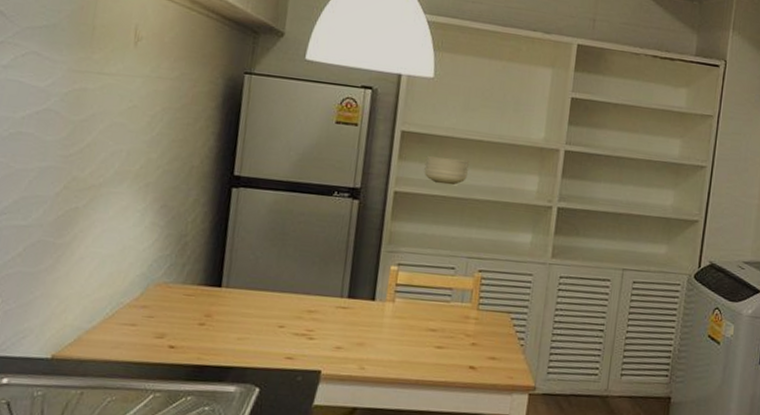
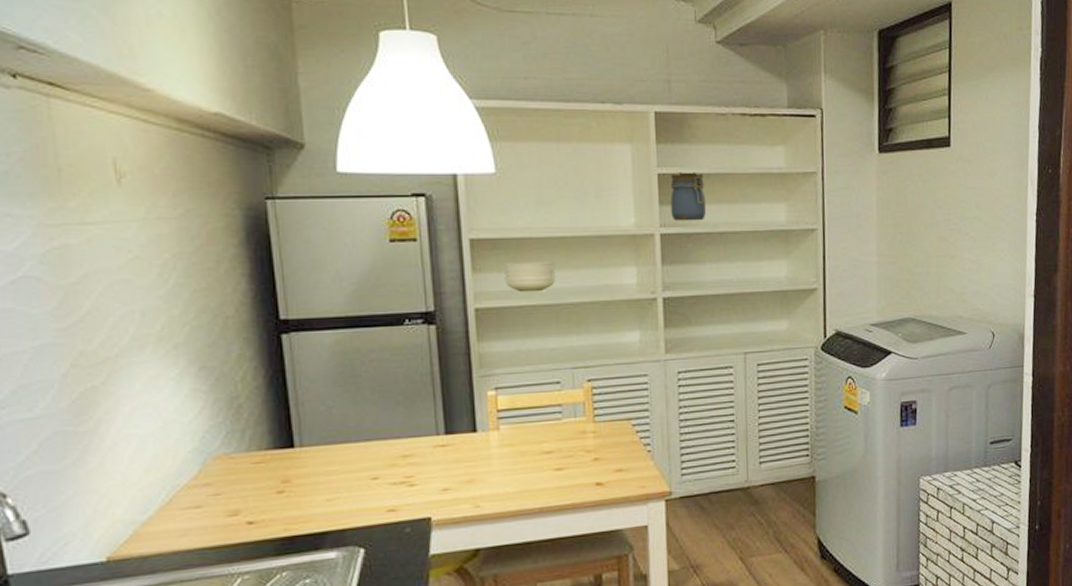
jar: none [577,99,611,144] -> present [670,172,706,221]

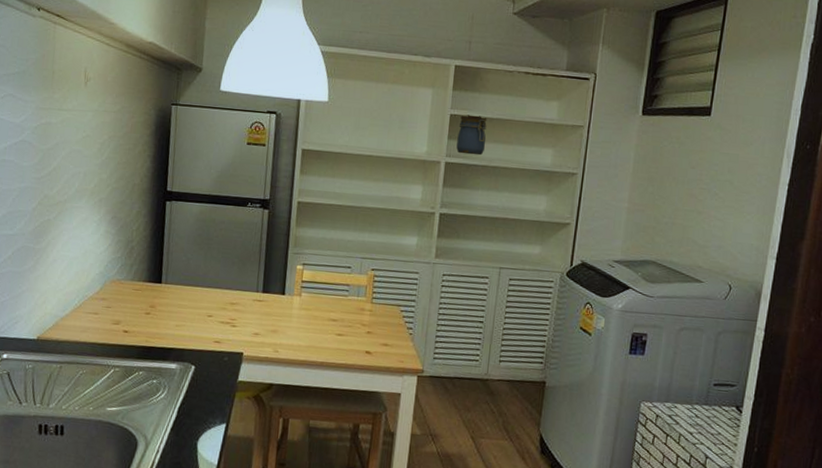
bowl: present [504,261,557,293] -> none [322,170,362,196]

